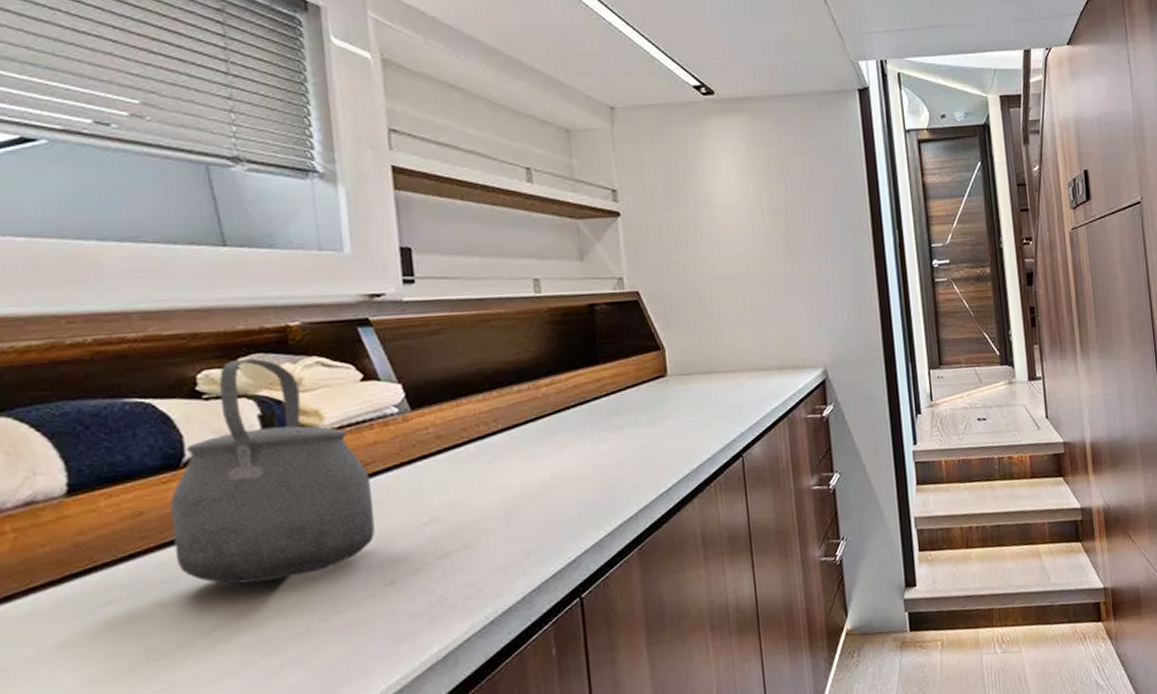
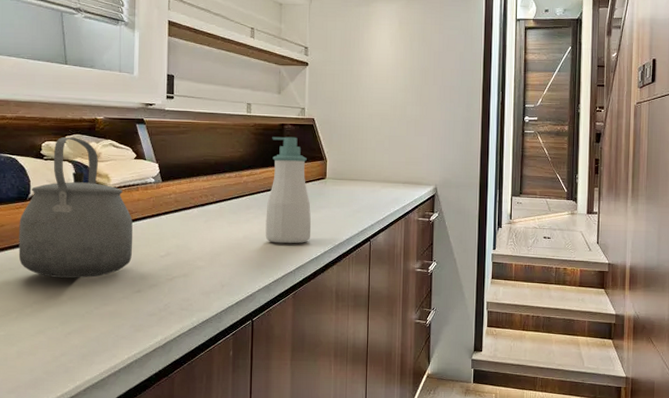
soap bottle: none [578,320,655,479] -> present [265,136,312,244]

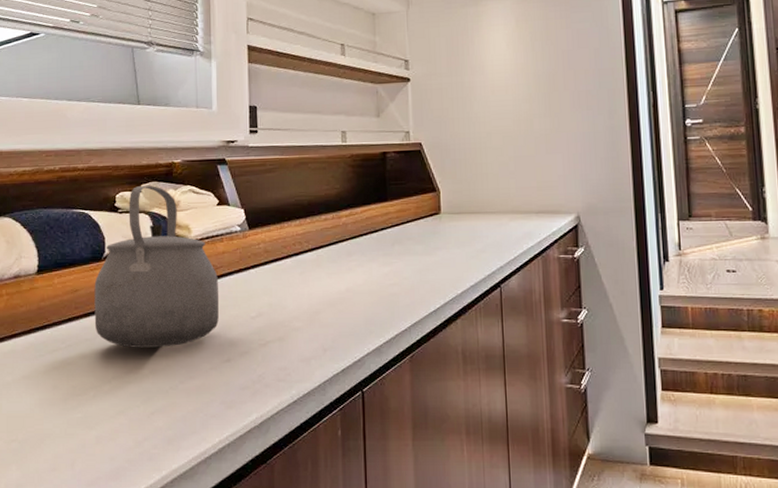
soap bottle: present [265,136,312,244] -> none [371,166,427,296]

